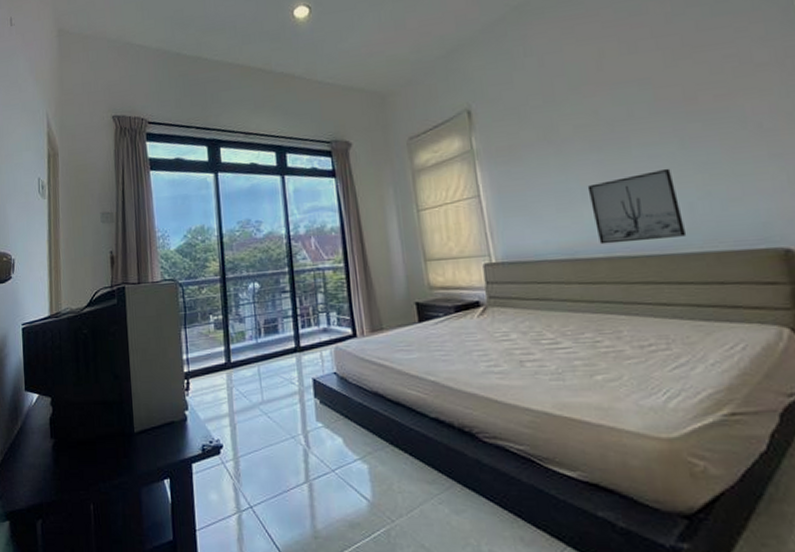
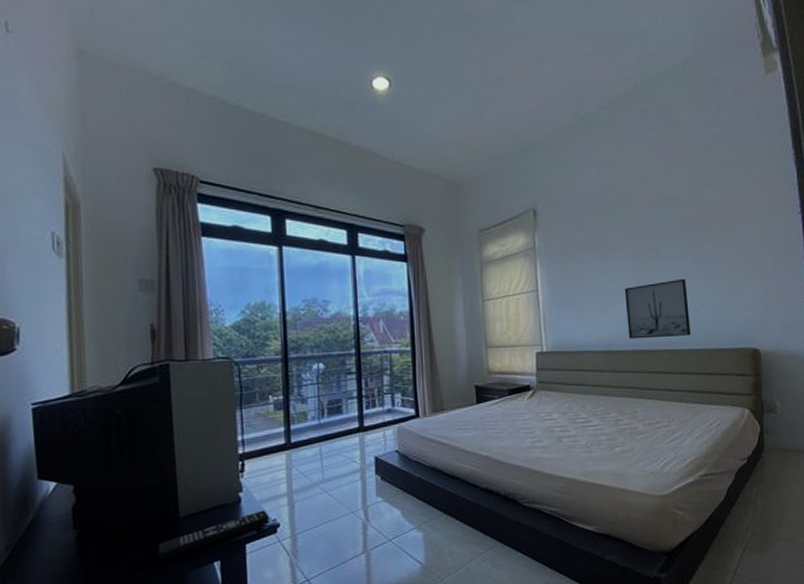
remote control: none [116,430,213,474] -> present [158,510,270,560]

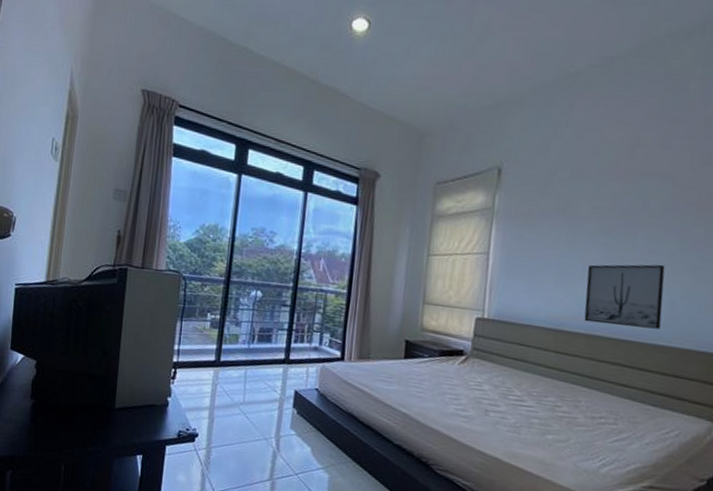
remote control: present [158,510,270,560] -> none [93,418,191,443]

